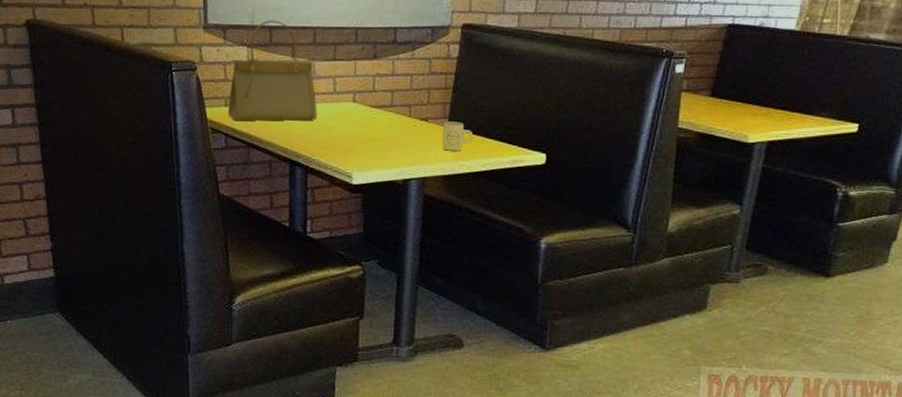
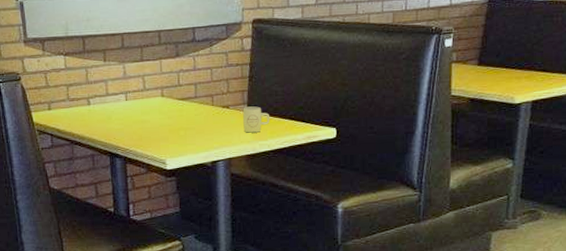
handbag: present [227,20,317,121] -> none [51,30,131,122]

